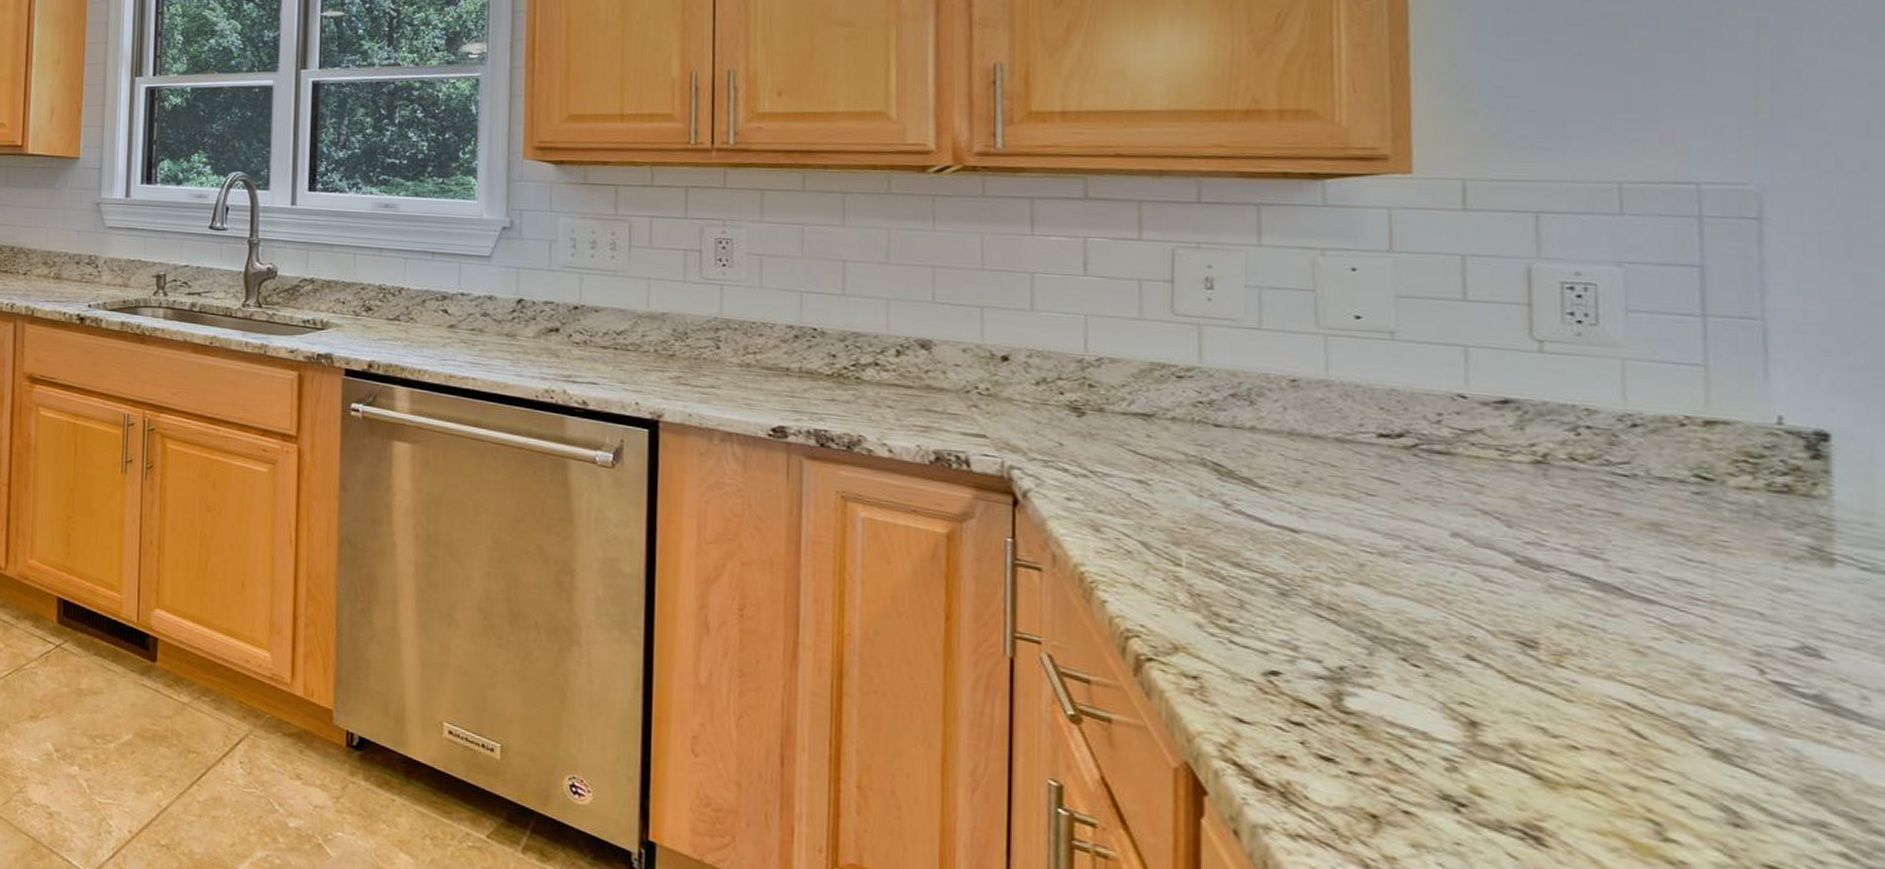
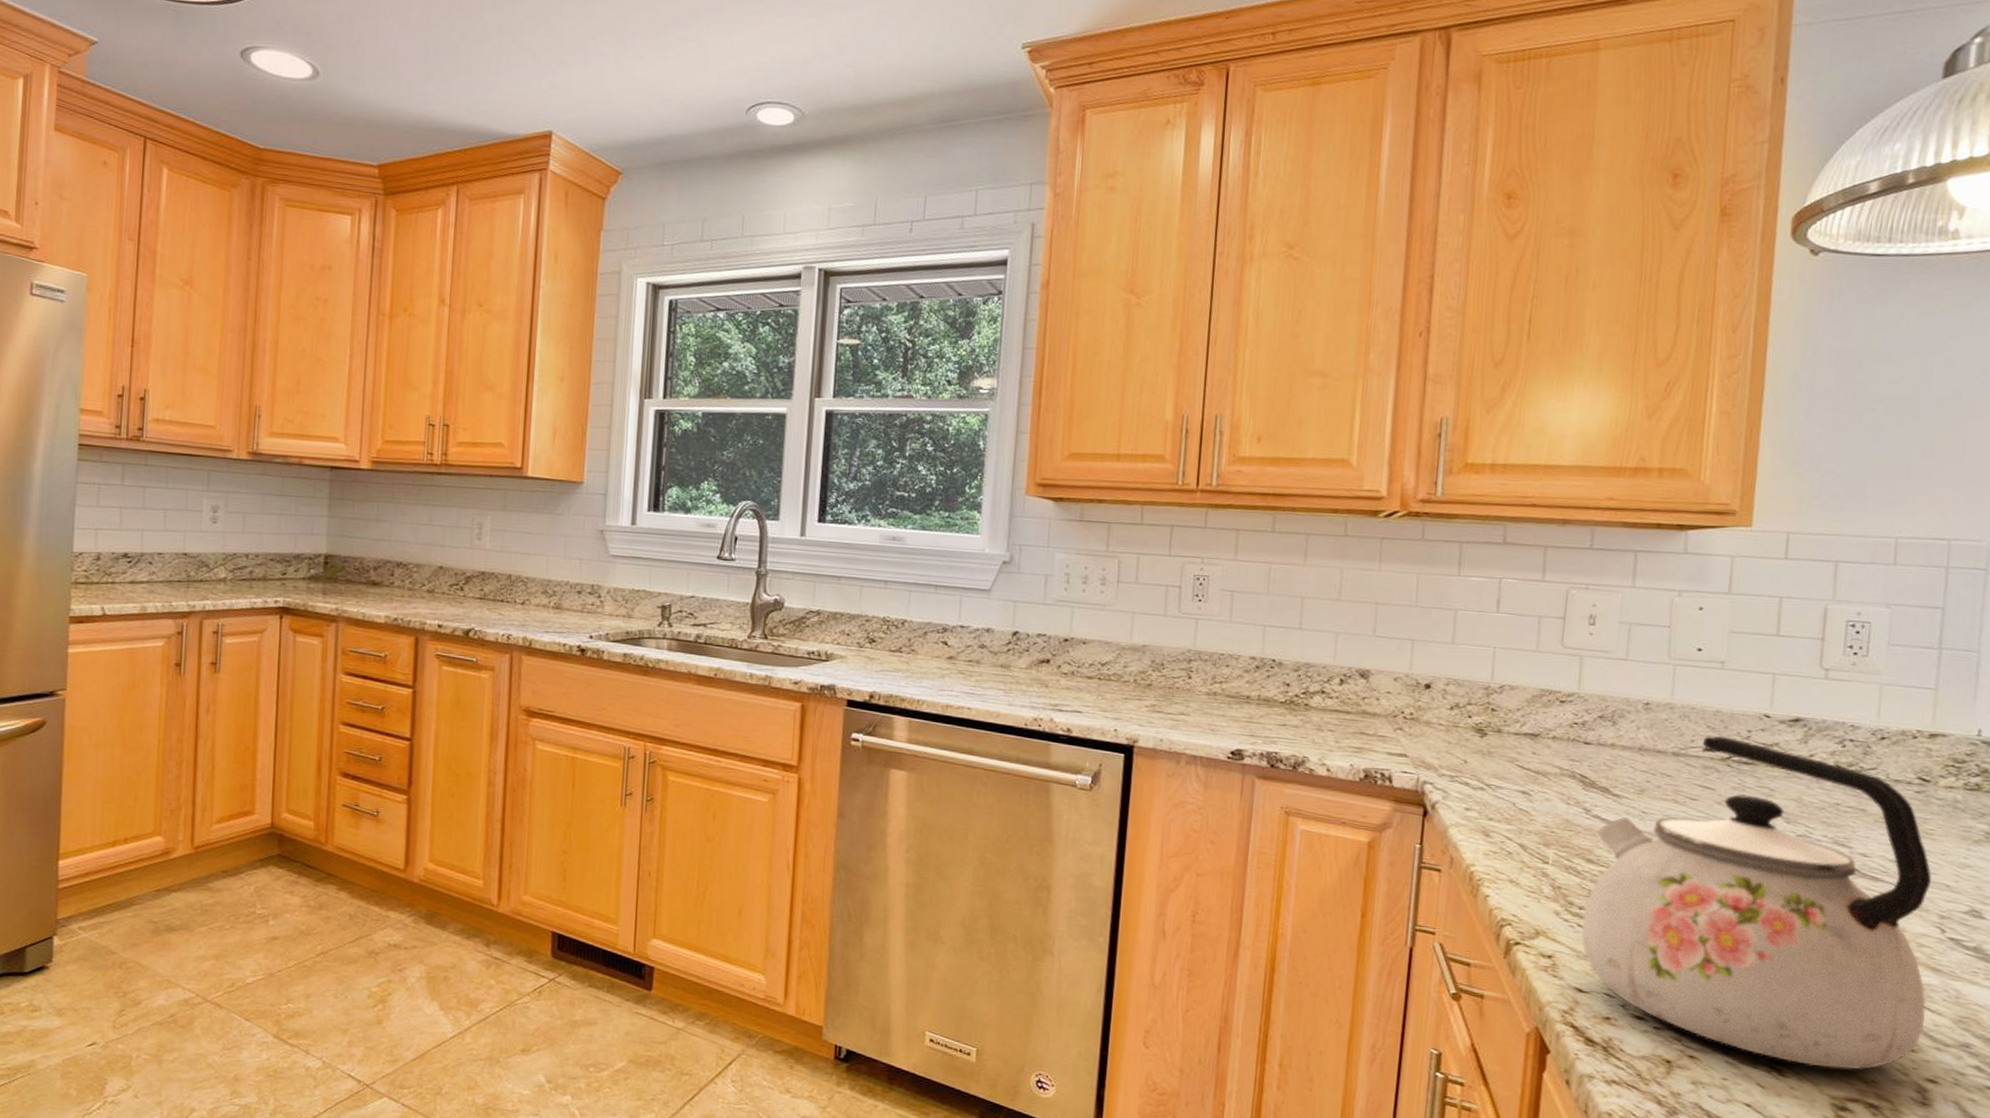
kettle: none [1233,419,1752,846] -> present [1581,735,1932,1070]

